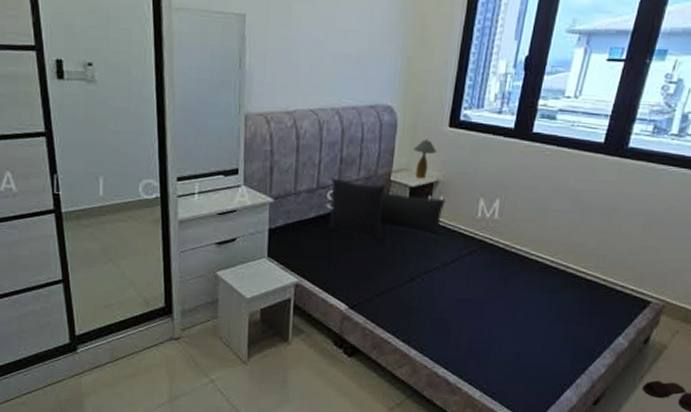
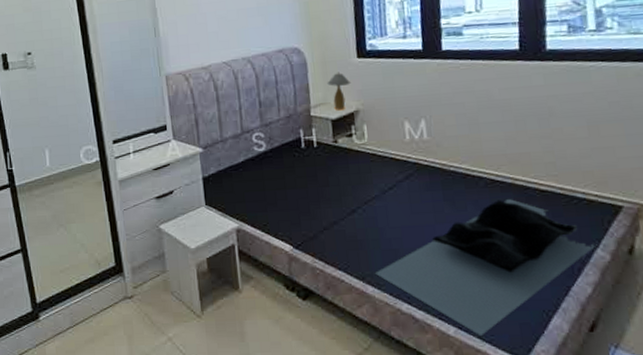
pillow: present [327,178,386,242] -> none [254,120,313,178]
pillow: present [379,192,445,238] -> none [305,126,372,166]
throw blanket: none [420,284,621,402] -> present [374,199,598,337]

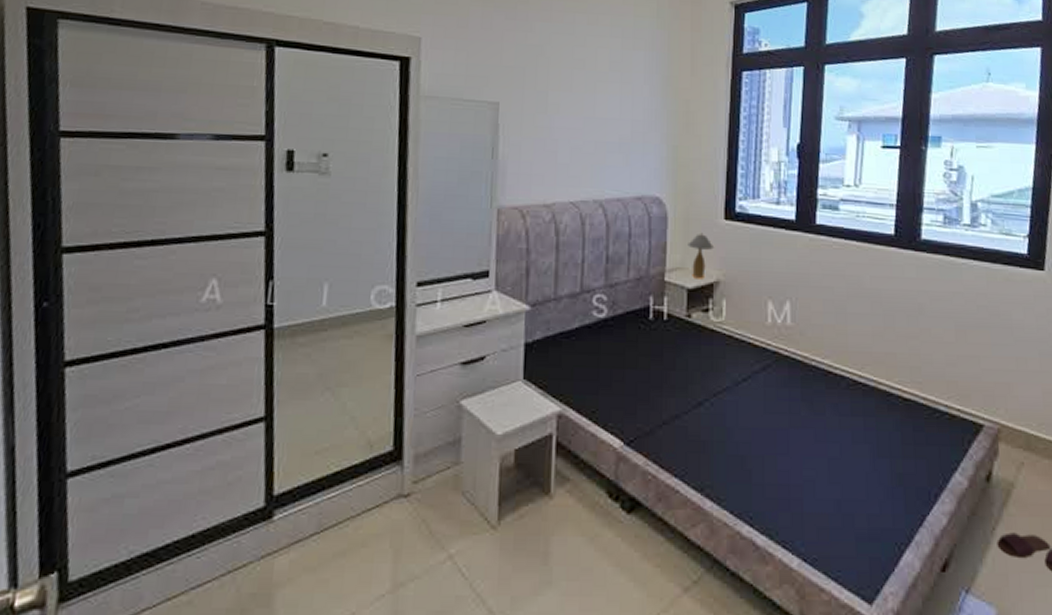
throw blanket: present [374,199,598,337] -> none [715,405,956,572]

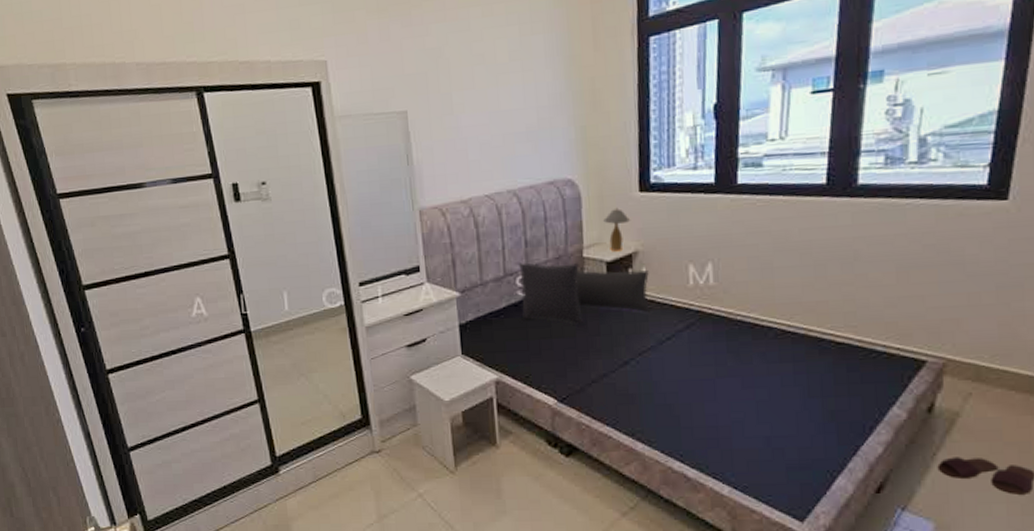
pillow: none [594,280,660,357] -> present [519,262,583,326]
pillow: none [654,295,729,350] -> present [576,269,650,313]

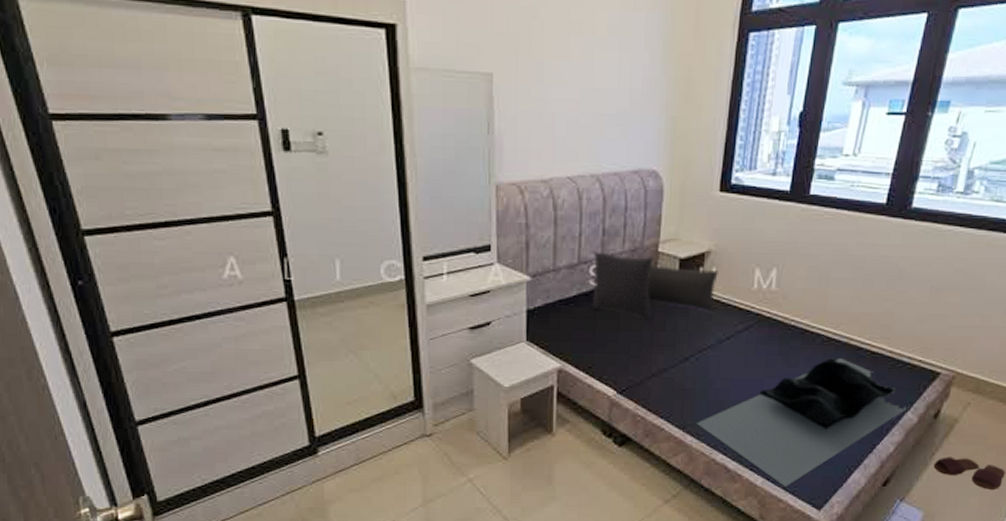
table lamp: present [603,207,630,252] -> none [682,205,707,249]
throw blanket: none [645,352,894,497] -> present [696,358,909,488]

